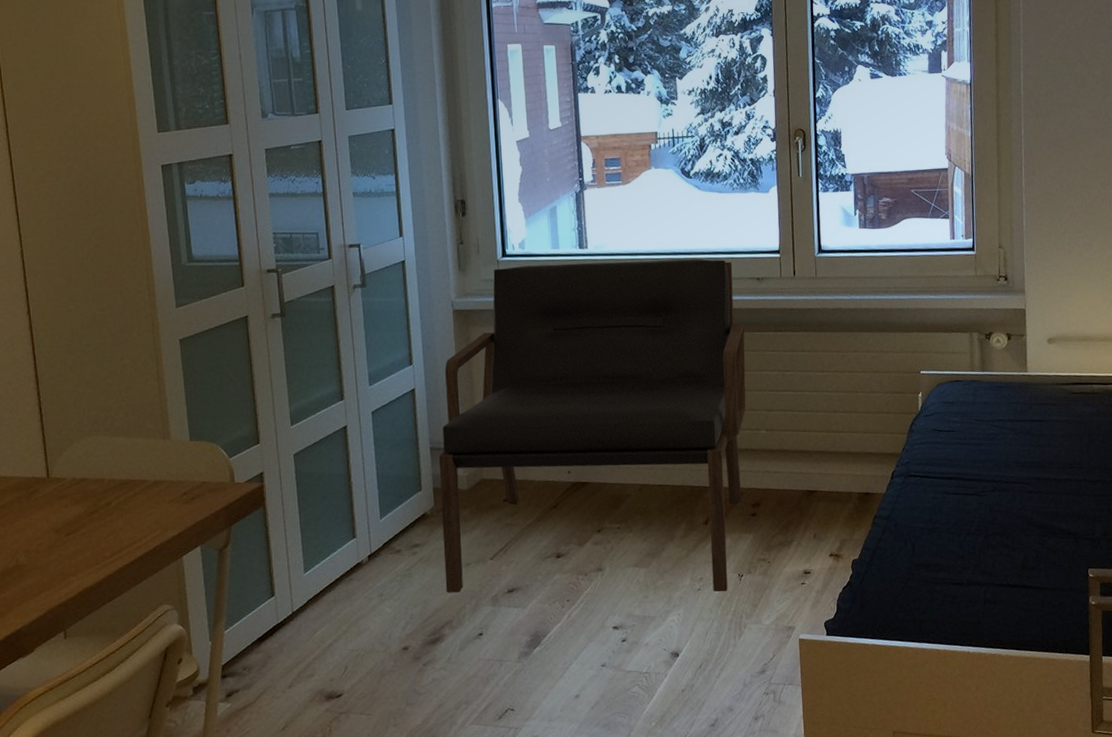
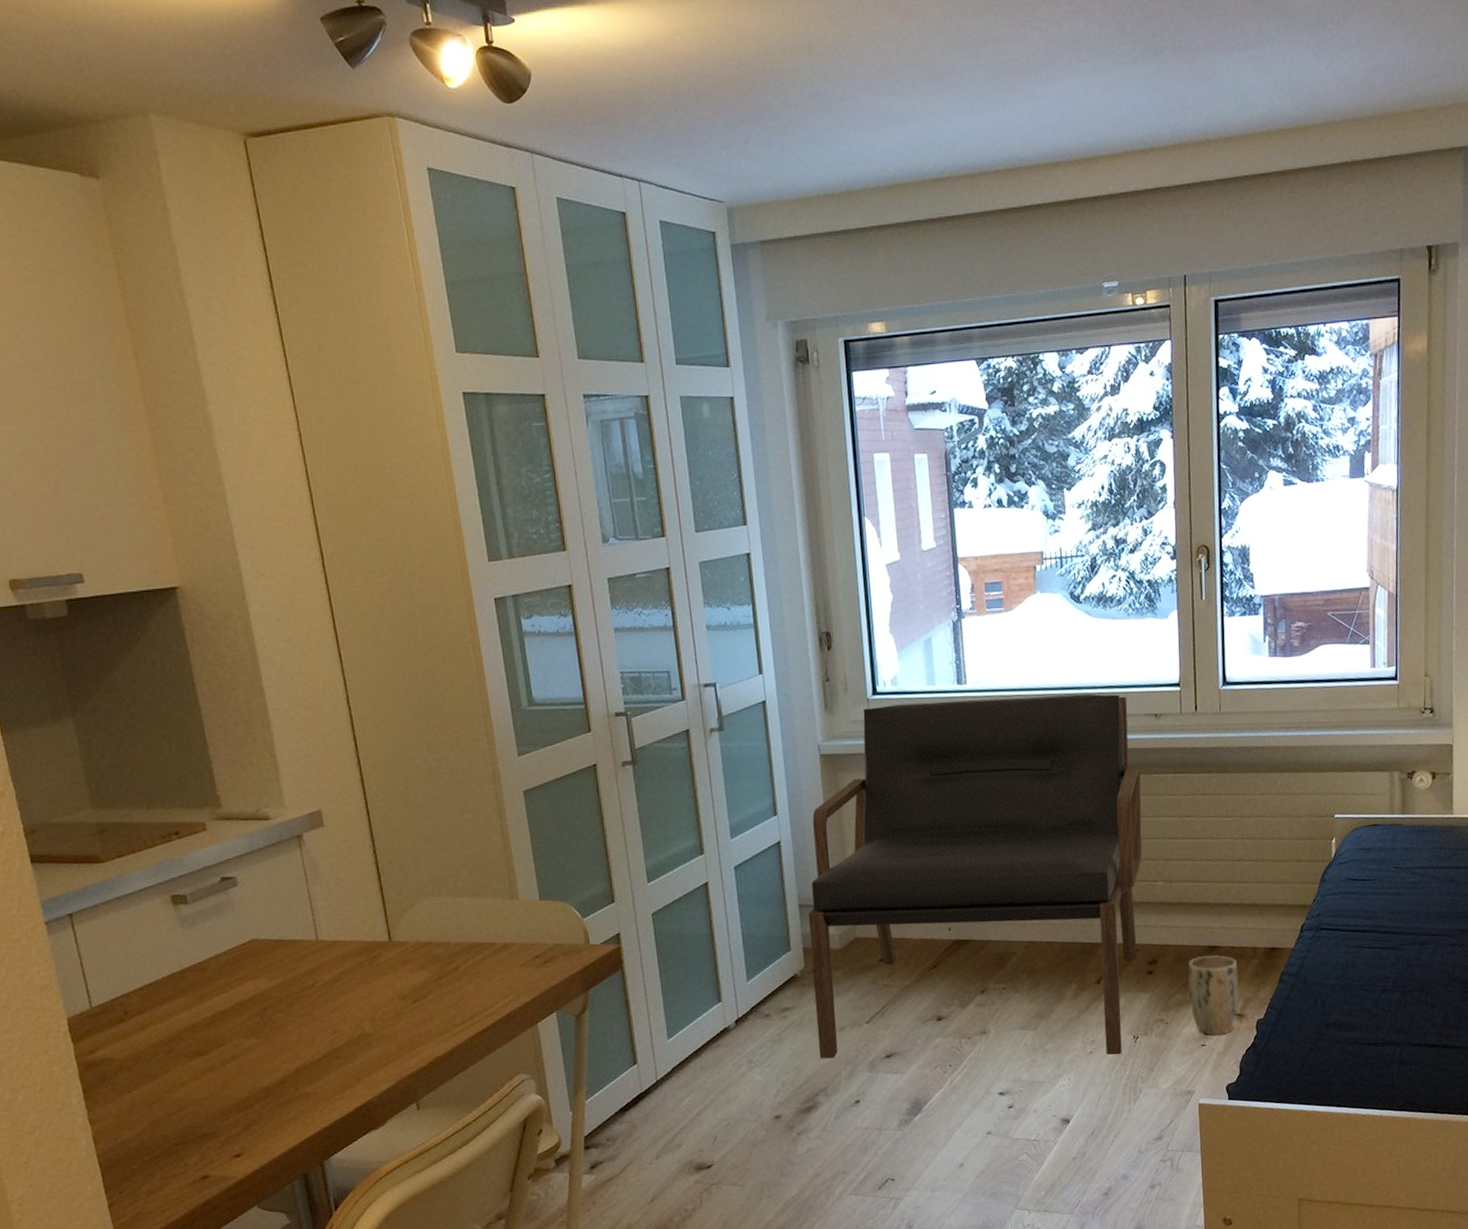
plant pot: none [788,499,835,574] -> present [1188,955,1239,1036]

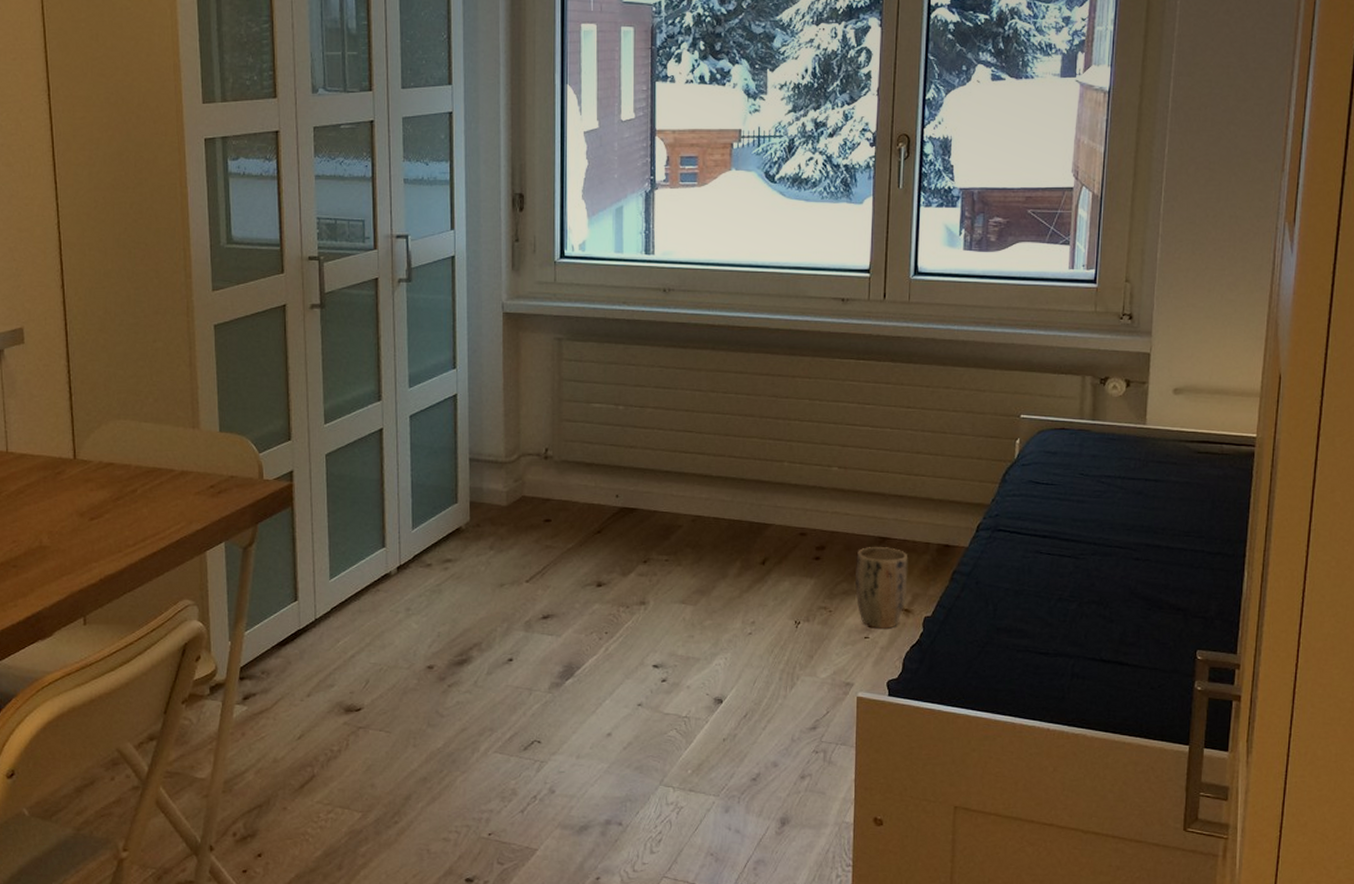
bench: present [809,693,1142,1059] -> none [476,269,822,639]

